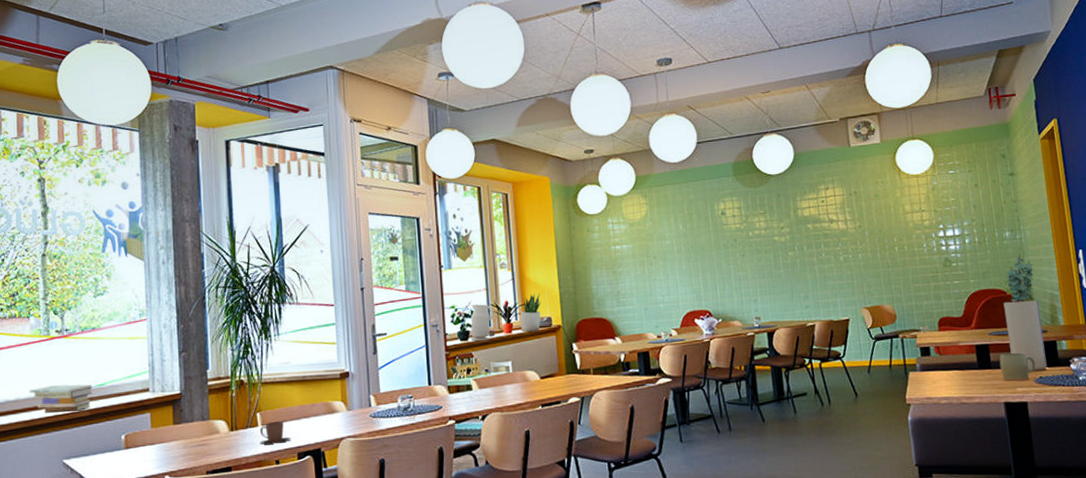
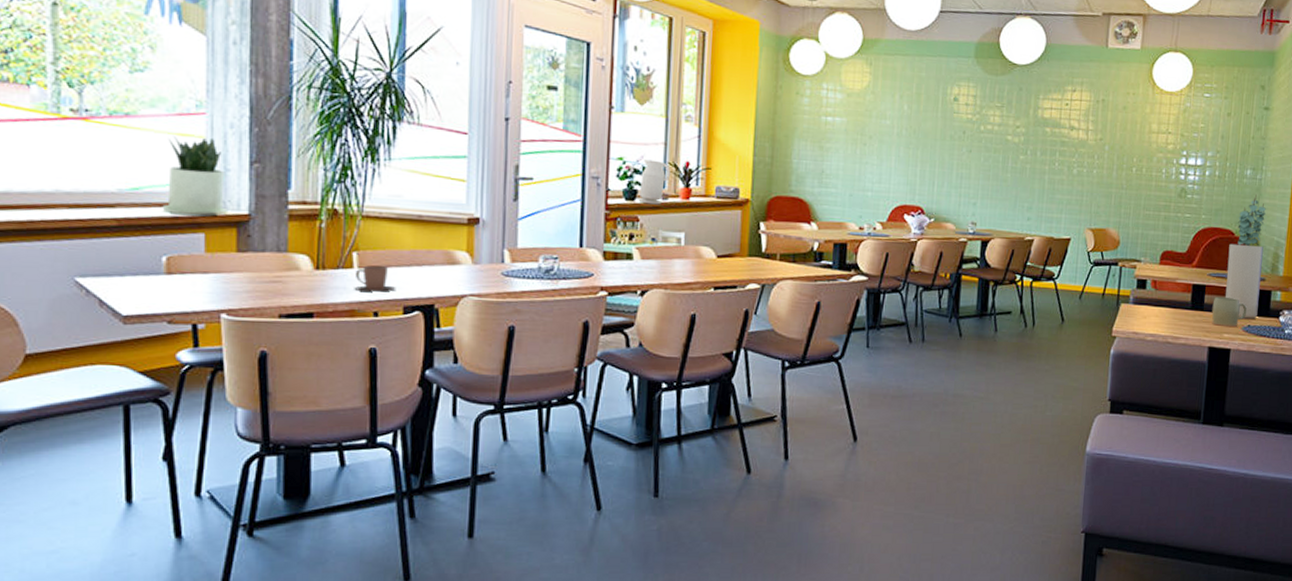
books: present [30,384,92,413] -> none [27,180,122,218]
planter: none [120,337,166,401] -> present [162,136,229,217]
planter: present [520,293,541,332] -> none [701,157,730,202]

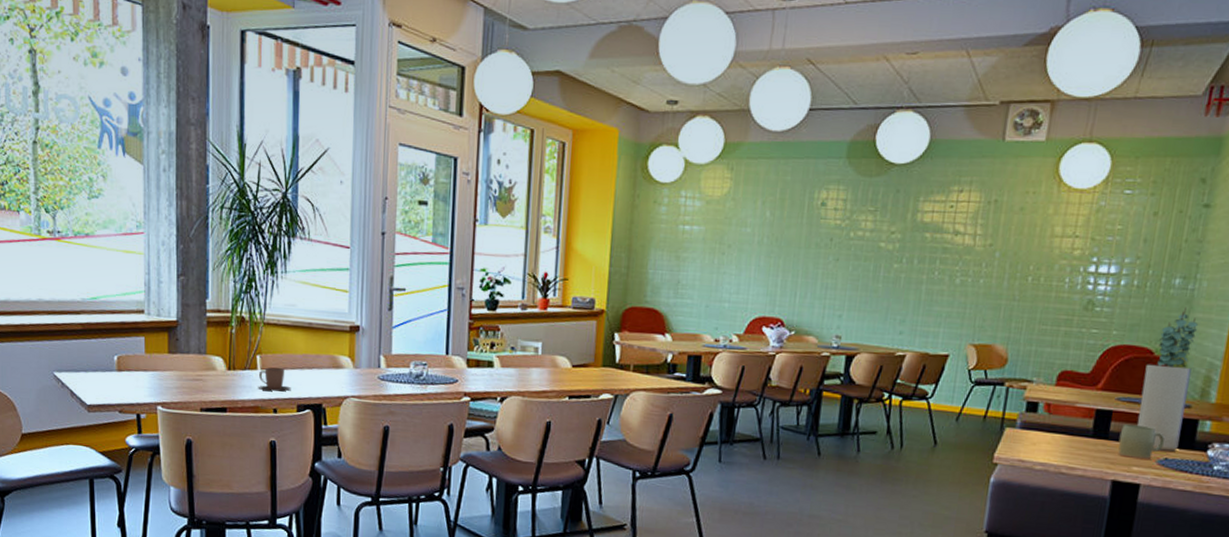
planter: present [162,136,229,217] -> none [113,253,162,323]
water jug: present [638,159,671,205] -> none [499,271,530,315]

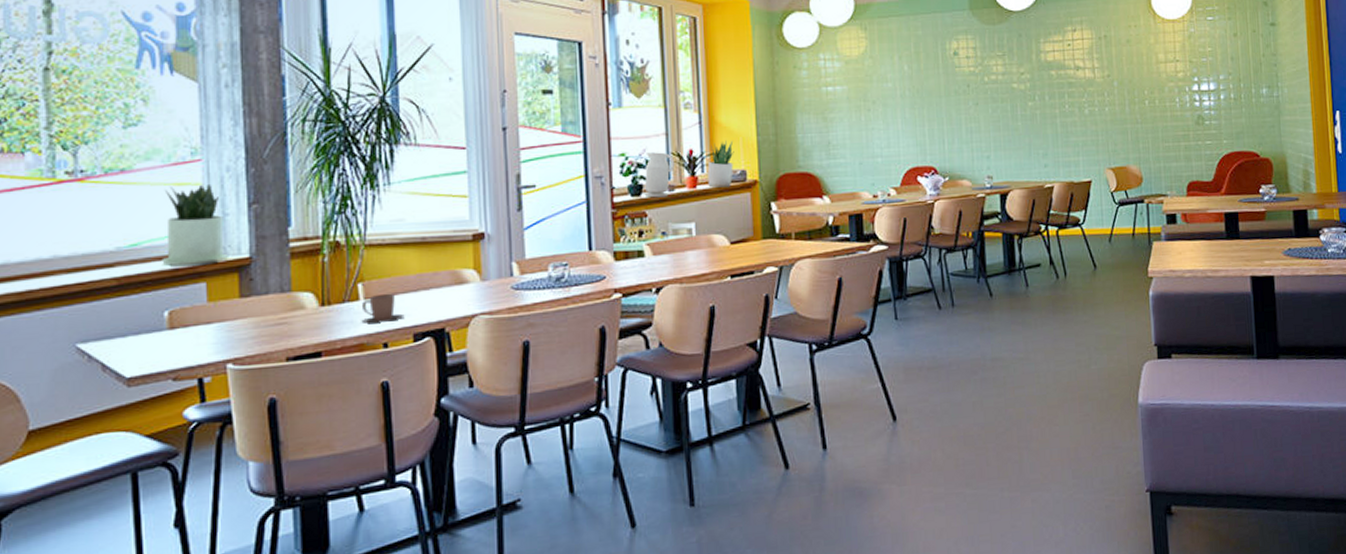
planter: none [113,253,162,323] -> present [162,183,229,267]
water jug: none [499,271,530,315] -> present [644,152,675,198]
planter: none [558,268,586,313] -> present [707,140,734,188]
mug: present [1118,423,1165,460] -> none [1248,221,1285,253]
vase: present [1138,307,1198,452] -> none [1256,112,1297,242]

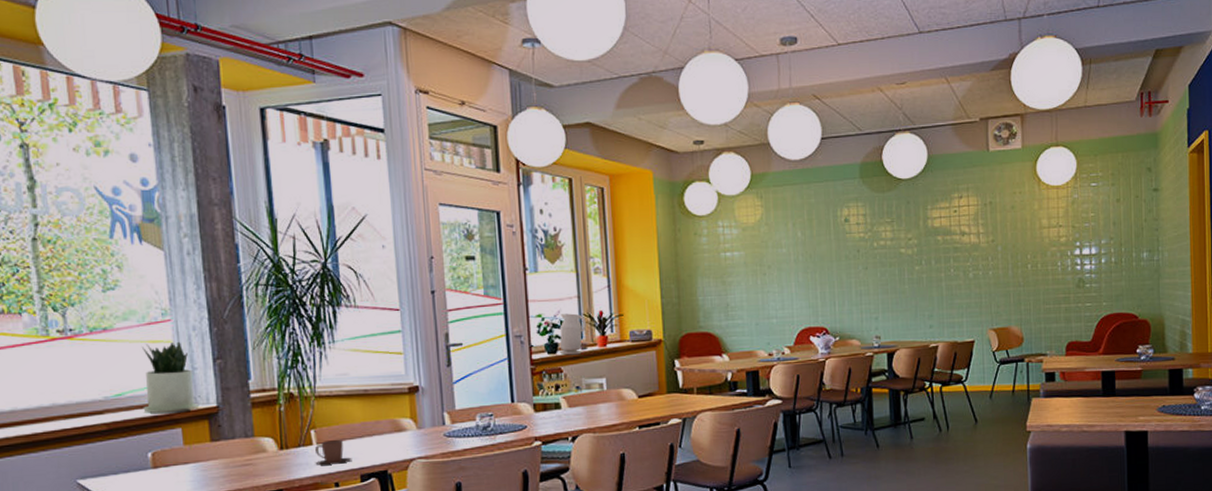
planter: present [707,140,734,188] -> none [616,302,641,346]

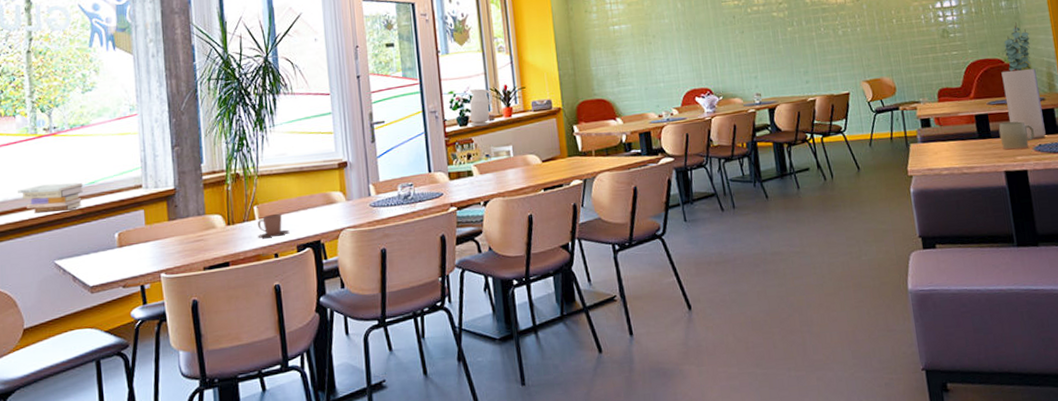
books: none [29,394,108,427] -> present [18,182,83,214]
planter: present [142,341,200,414] -> none [112,132,160,198]
mug: none [1124,380,1160,410] -> present [998,121,1035,150]
vase: none [1134,275,1171,400] -> present [1001,22,1046,139]

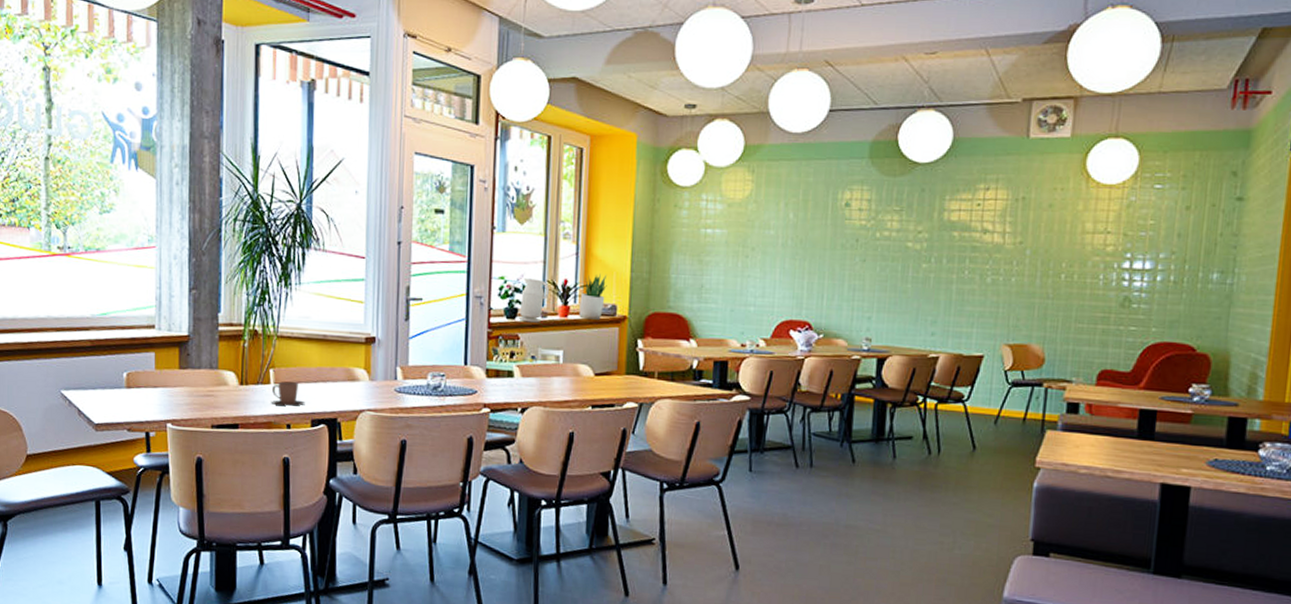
books: present [18,182,83,214] -> none [28,307,94,339]
planter: none [520,75,541,116] -> present [579,274,607,320]
mug: present [998,121,1035,150] -> none [1165,423,1214,461]
vase: present [1001,22,1046,139] -> none [1184,302,1239,452]

